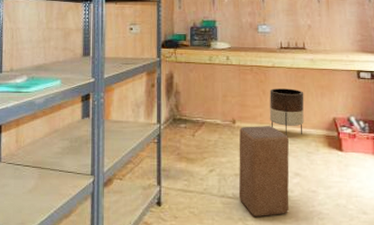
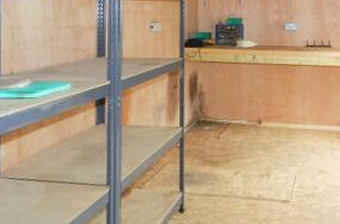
stool: present [238,126,290,216] -> none [264,124,314,216]
planter: present [269,88,305,135] -> none [295,86,329,133]

